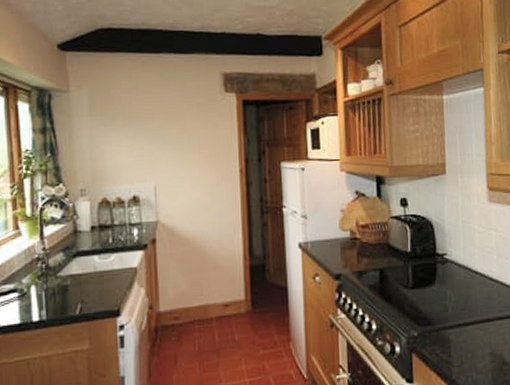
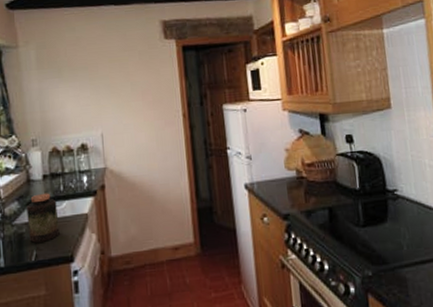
jar: none [72,245,107,296] -> present [27,193,60,243]

